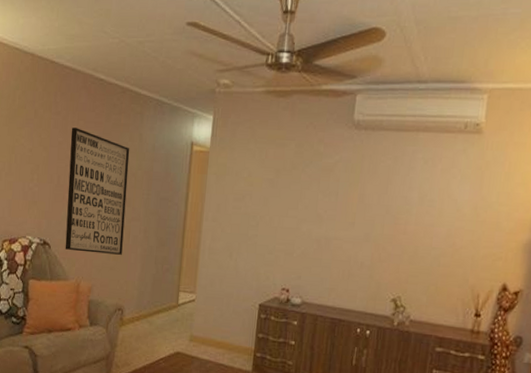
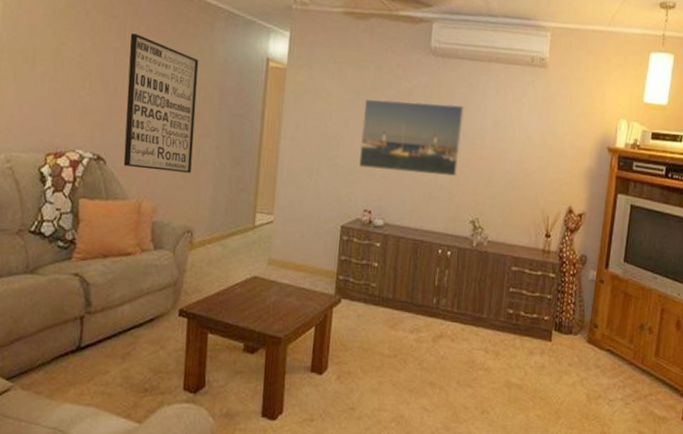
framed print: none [277,177,388,254] -> present [358,99,464,177]

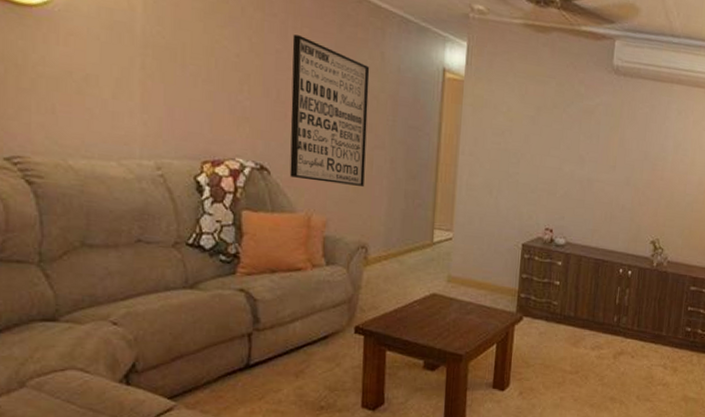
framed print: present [358,99,464,177] -> none [539,115,646,198]

